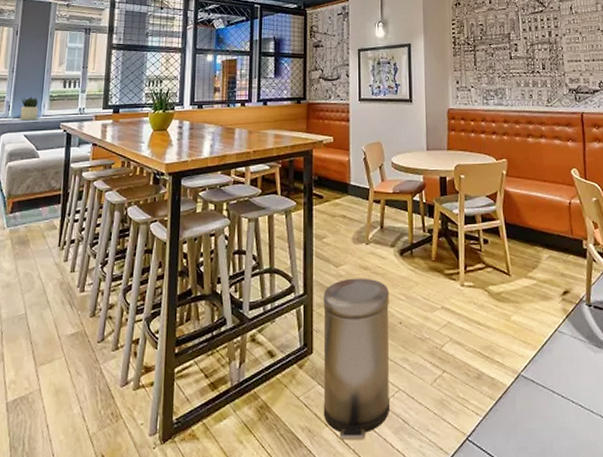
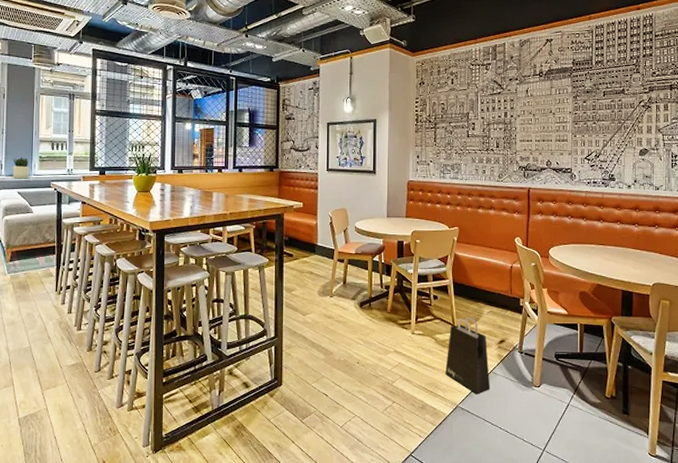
pedal bin: present [323,278,390,441] -> none [290,325,349,454]
shopping bag: none [502,263,557,359] -> present [445,316,491,395]

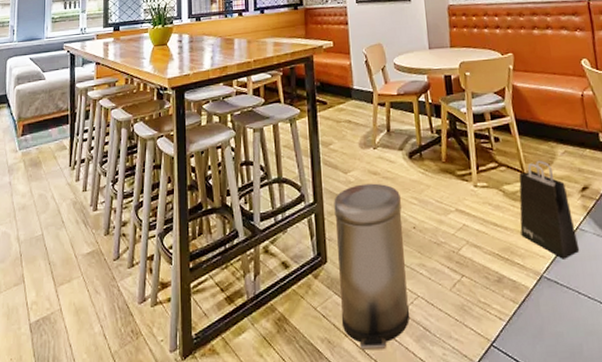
planter: present [11,157,31,179] -> none [23,20,43,44]
pedal bin: none [290,325,349,454] -> present [334,183,409,351]

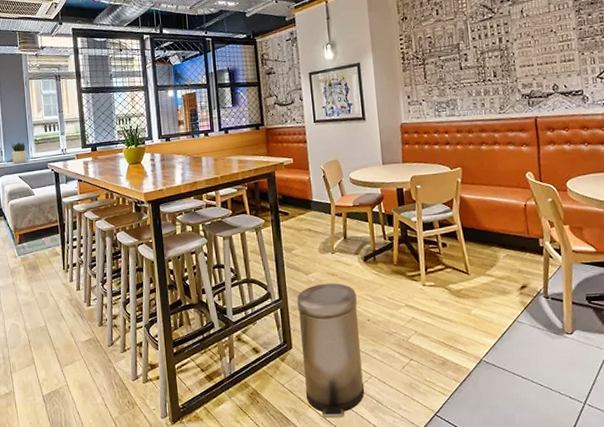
planter: none [23,20,43,44] -> present [11,142,29,164]
shopping bag: present [519,160,580,259] -> none [463,262,516,346]

